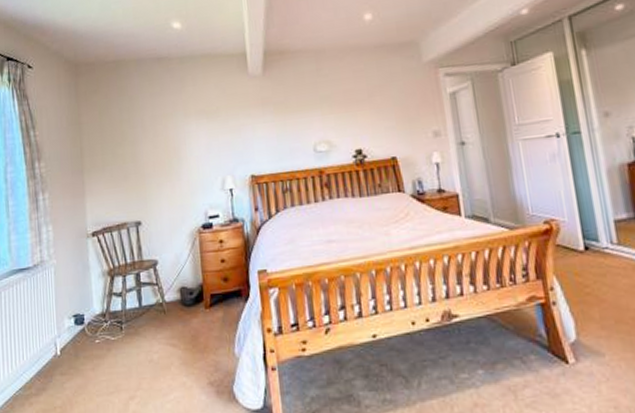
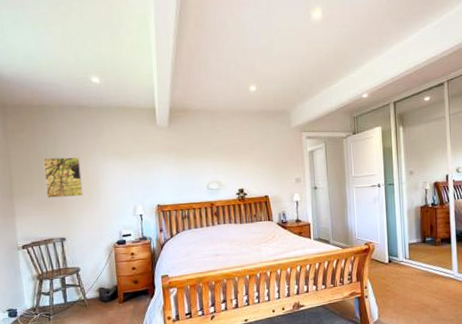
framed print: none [117,119,162,172] -> present [43,156,83,198]

